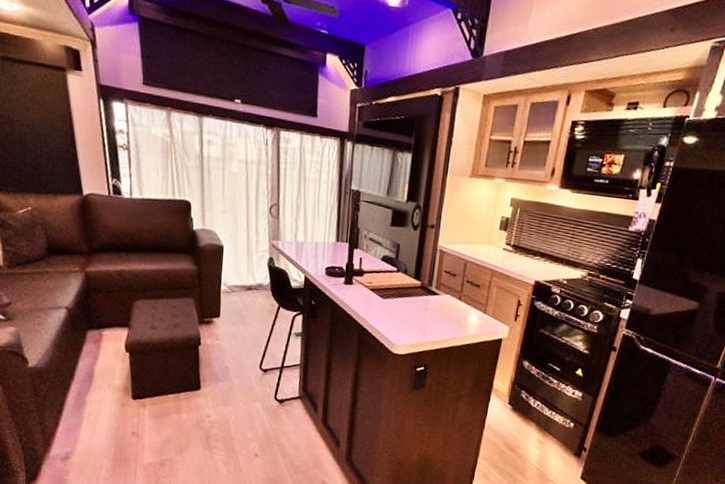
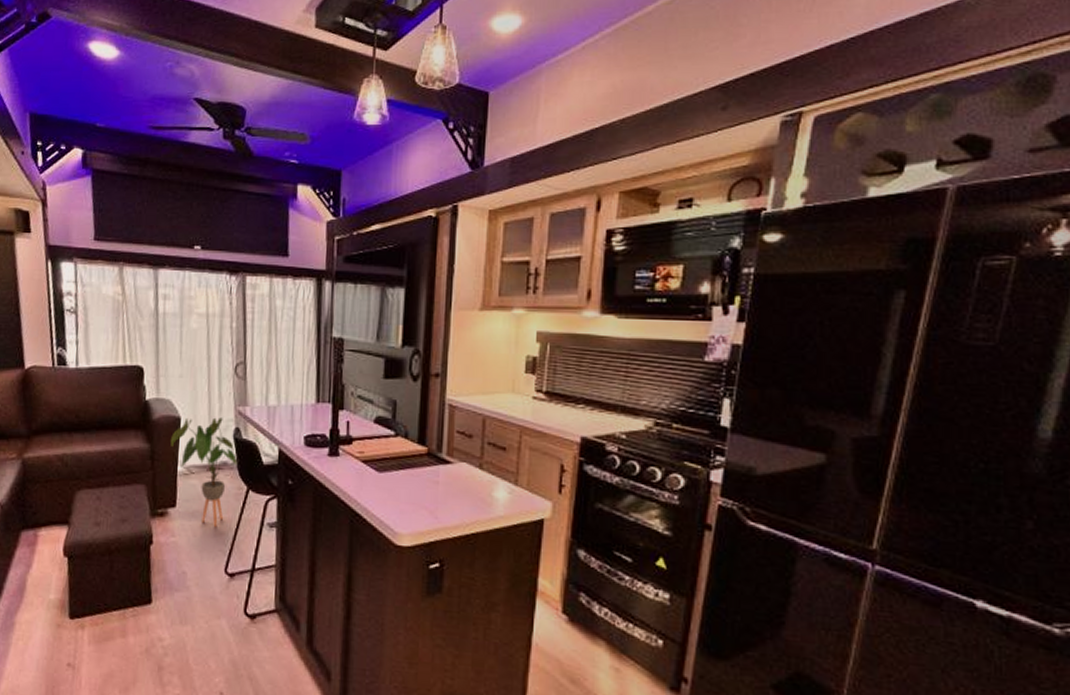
house plant: none [215,247,270,334] -> present [171,417,237,527]

